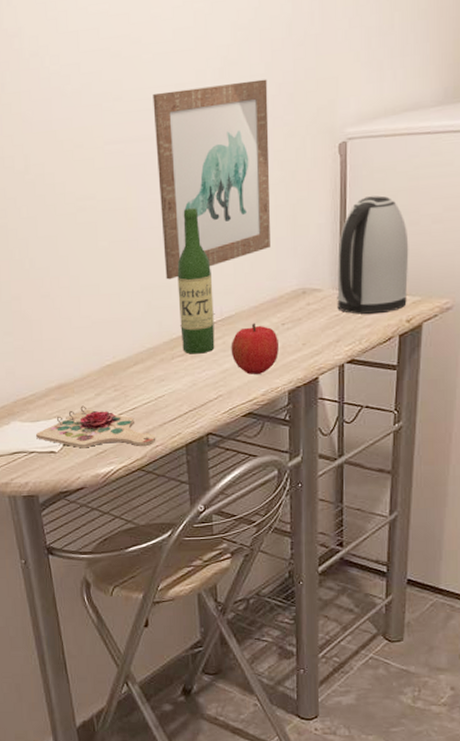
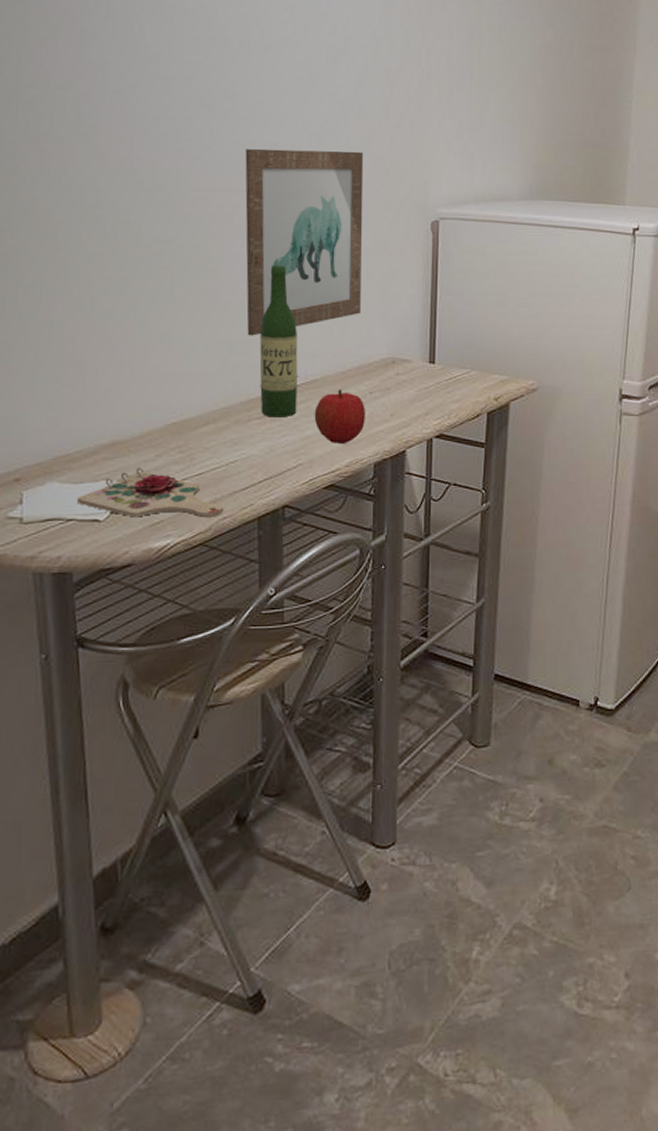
kettle: present [337,195,409,314] -> none [427,275,497,389]

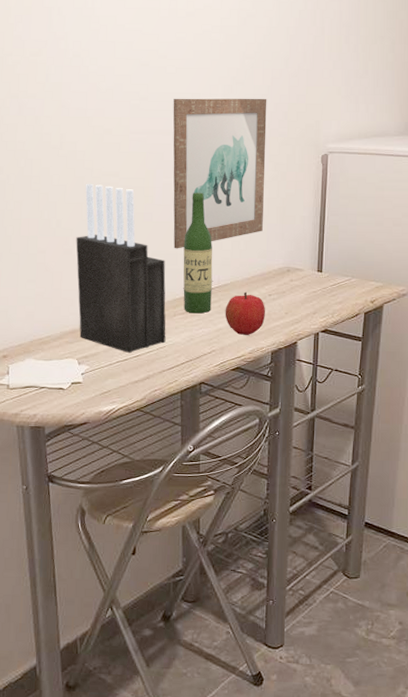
cutting board: present [77,467,224,518] -> none [48,350,155,389]
knife block: none [117,252,238,470] -> present [76,183,166,353]

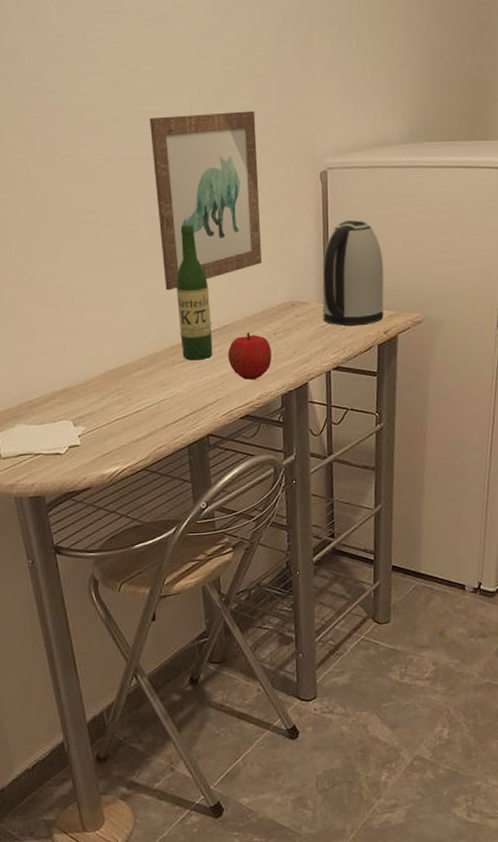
knife block: present [76,183,166,353] -> none [56,223,167,409]
kettle: none [315,199,374,293] -> present [322,220,384,326]

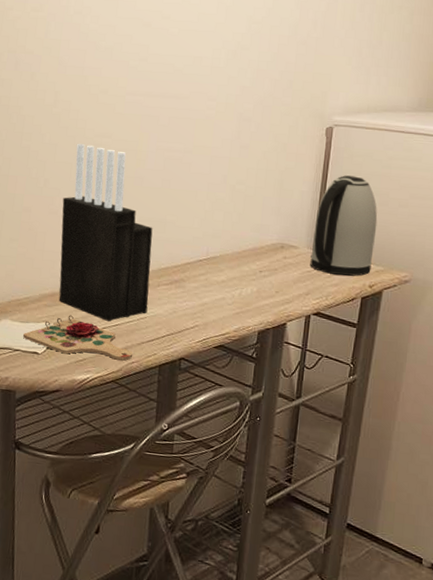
cutting board: none [42,409,160,450] -> present [23,315,133,361]
knife block: none [56,223,167,409] -> present [59,143,153,321]
wall art: present [149,110,262,291] -> none [163,61,272,217]
wine bottle: present [176,224,213,361] -> none [168,158,204,286]
fruit: present [227,332,272,380] -> none [211,266,255,312]

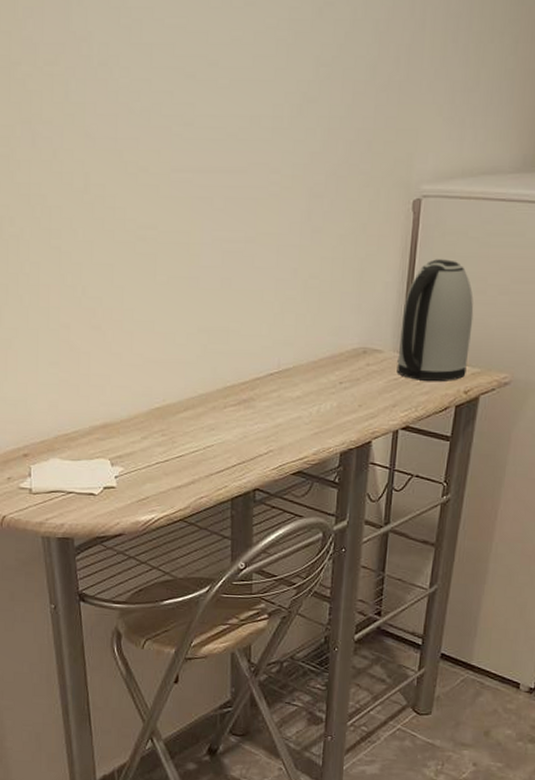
cutting board: present [23,315,133,361] -> none [76,448,202,496]
knife block: present [59,143,153,321] -> none [106,238,215,453]

